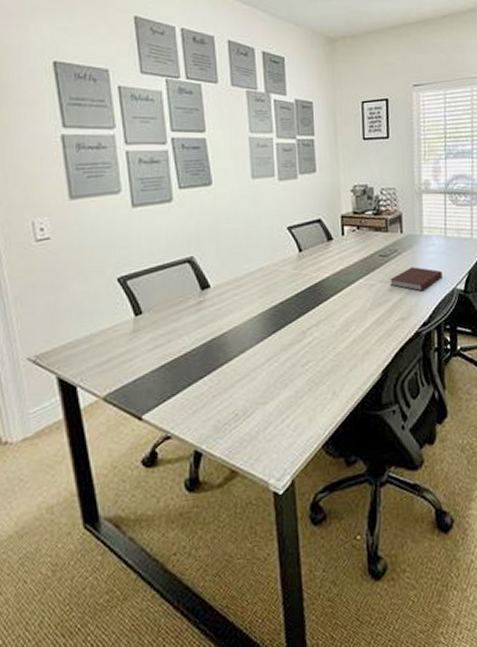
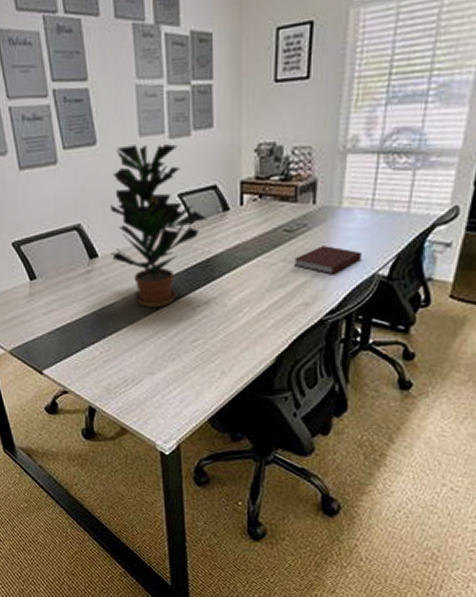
potted plant: none [223,185,314,334] -> present [109,144,207,307]

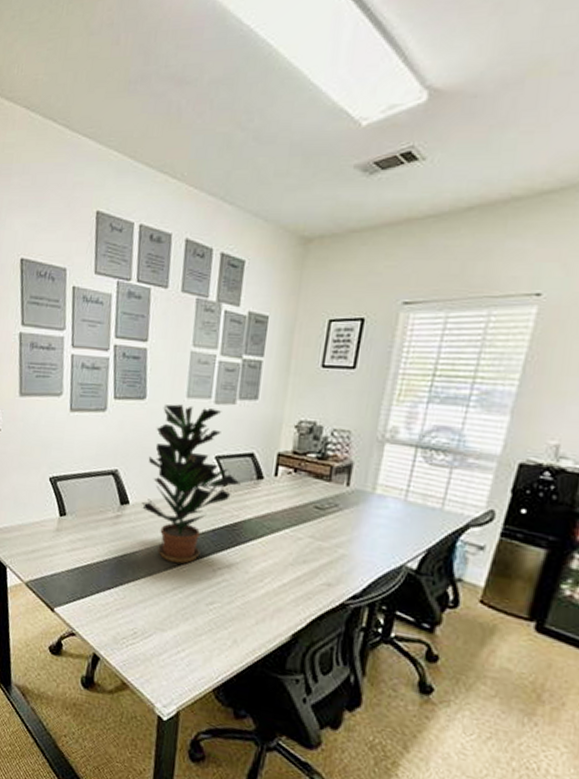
notebook: present [294,246,362,275] -> none [321,528,391,559]

